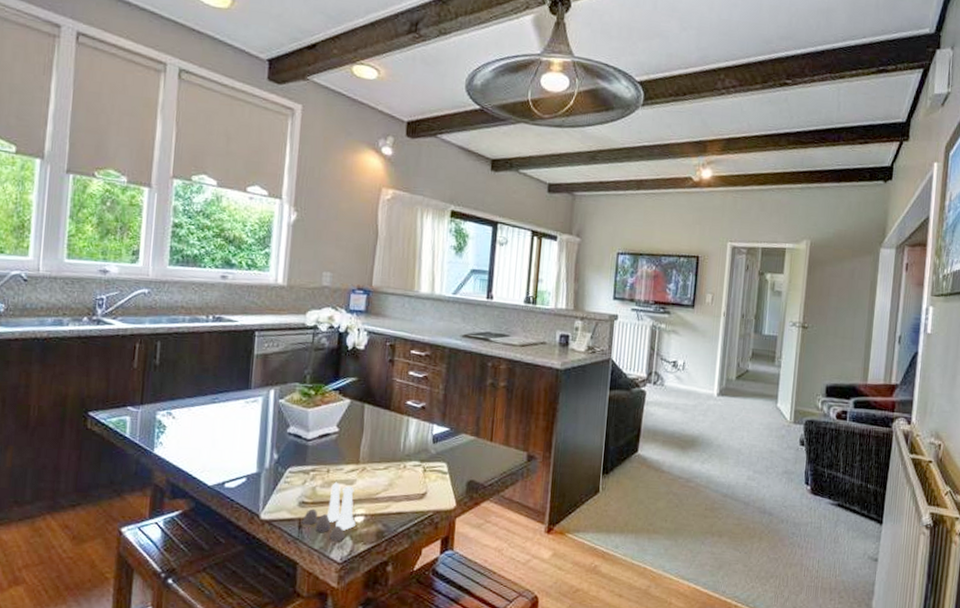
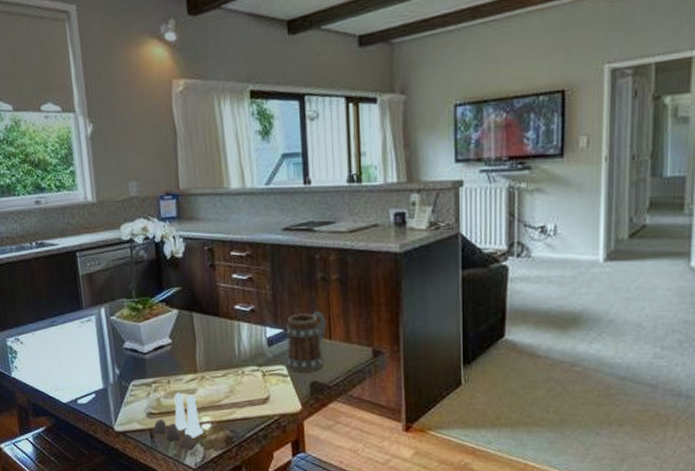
mug: none [447,414,489,470] -> present [286,311,326,371]

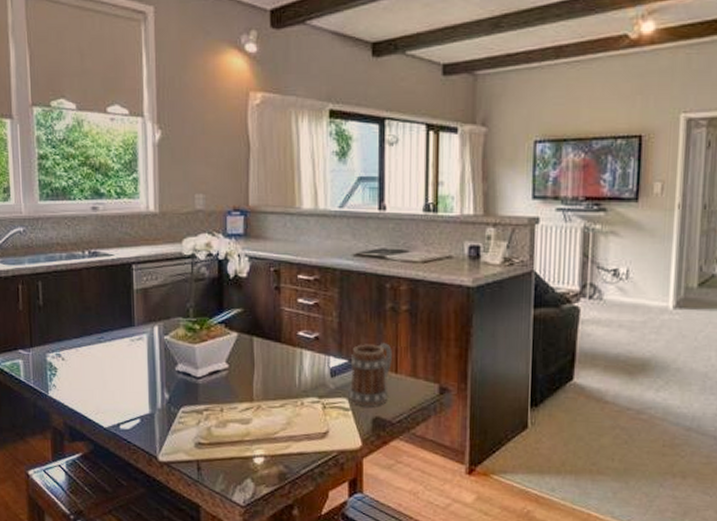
salt and pepper shaker set: present [153,392,204,449] -> none [200,421,255,484]

